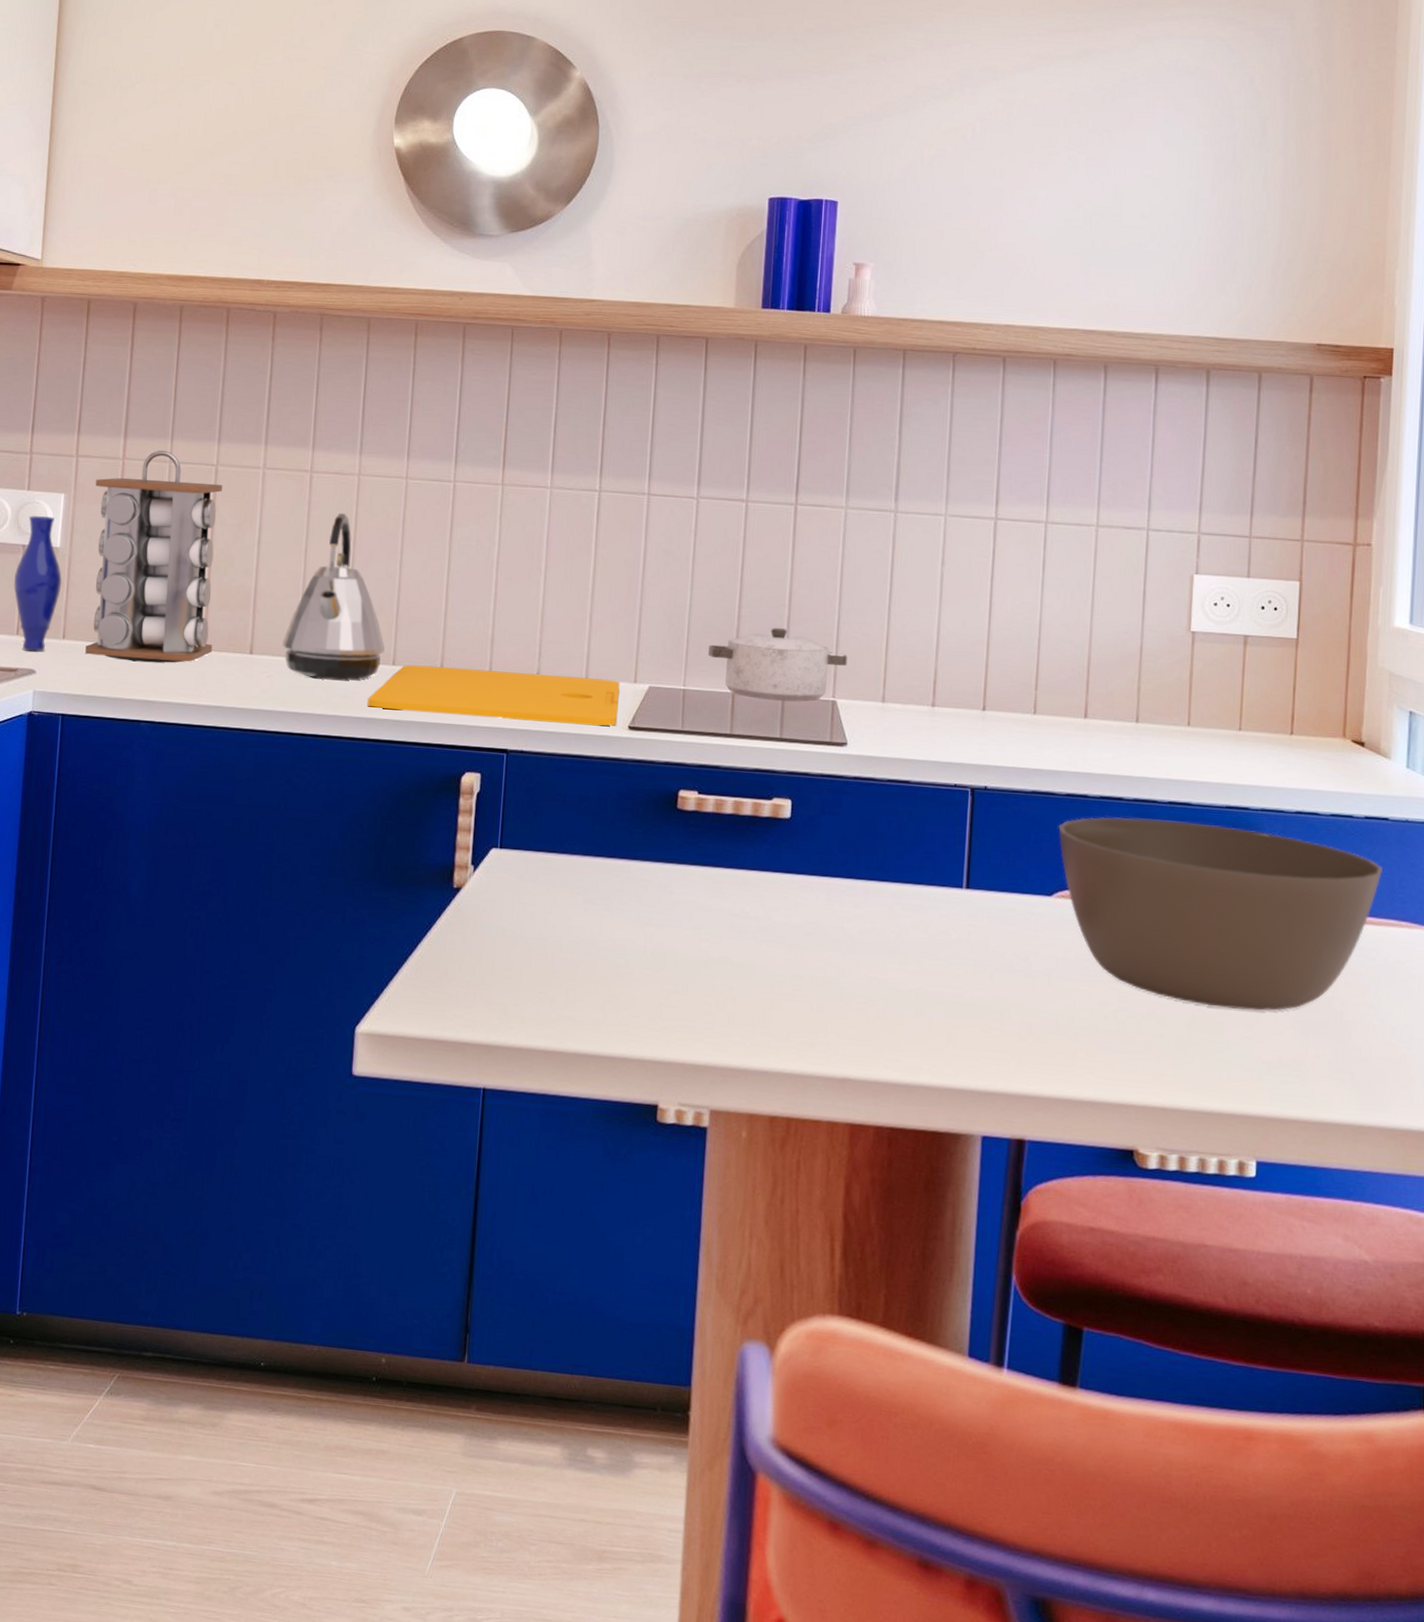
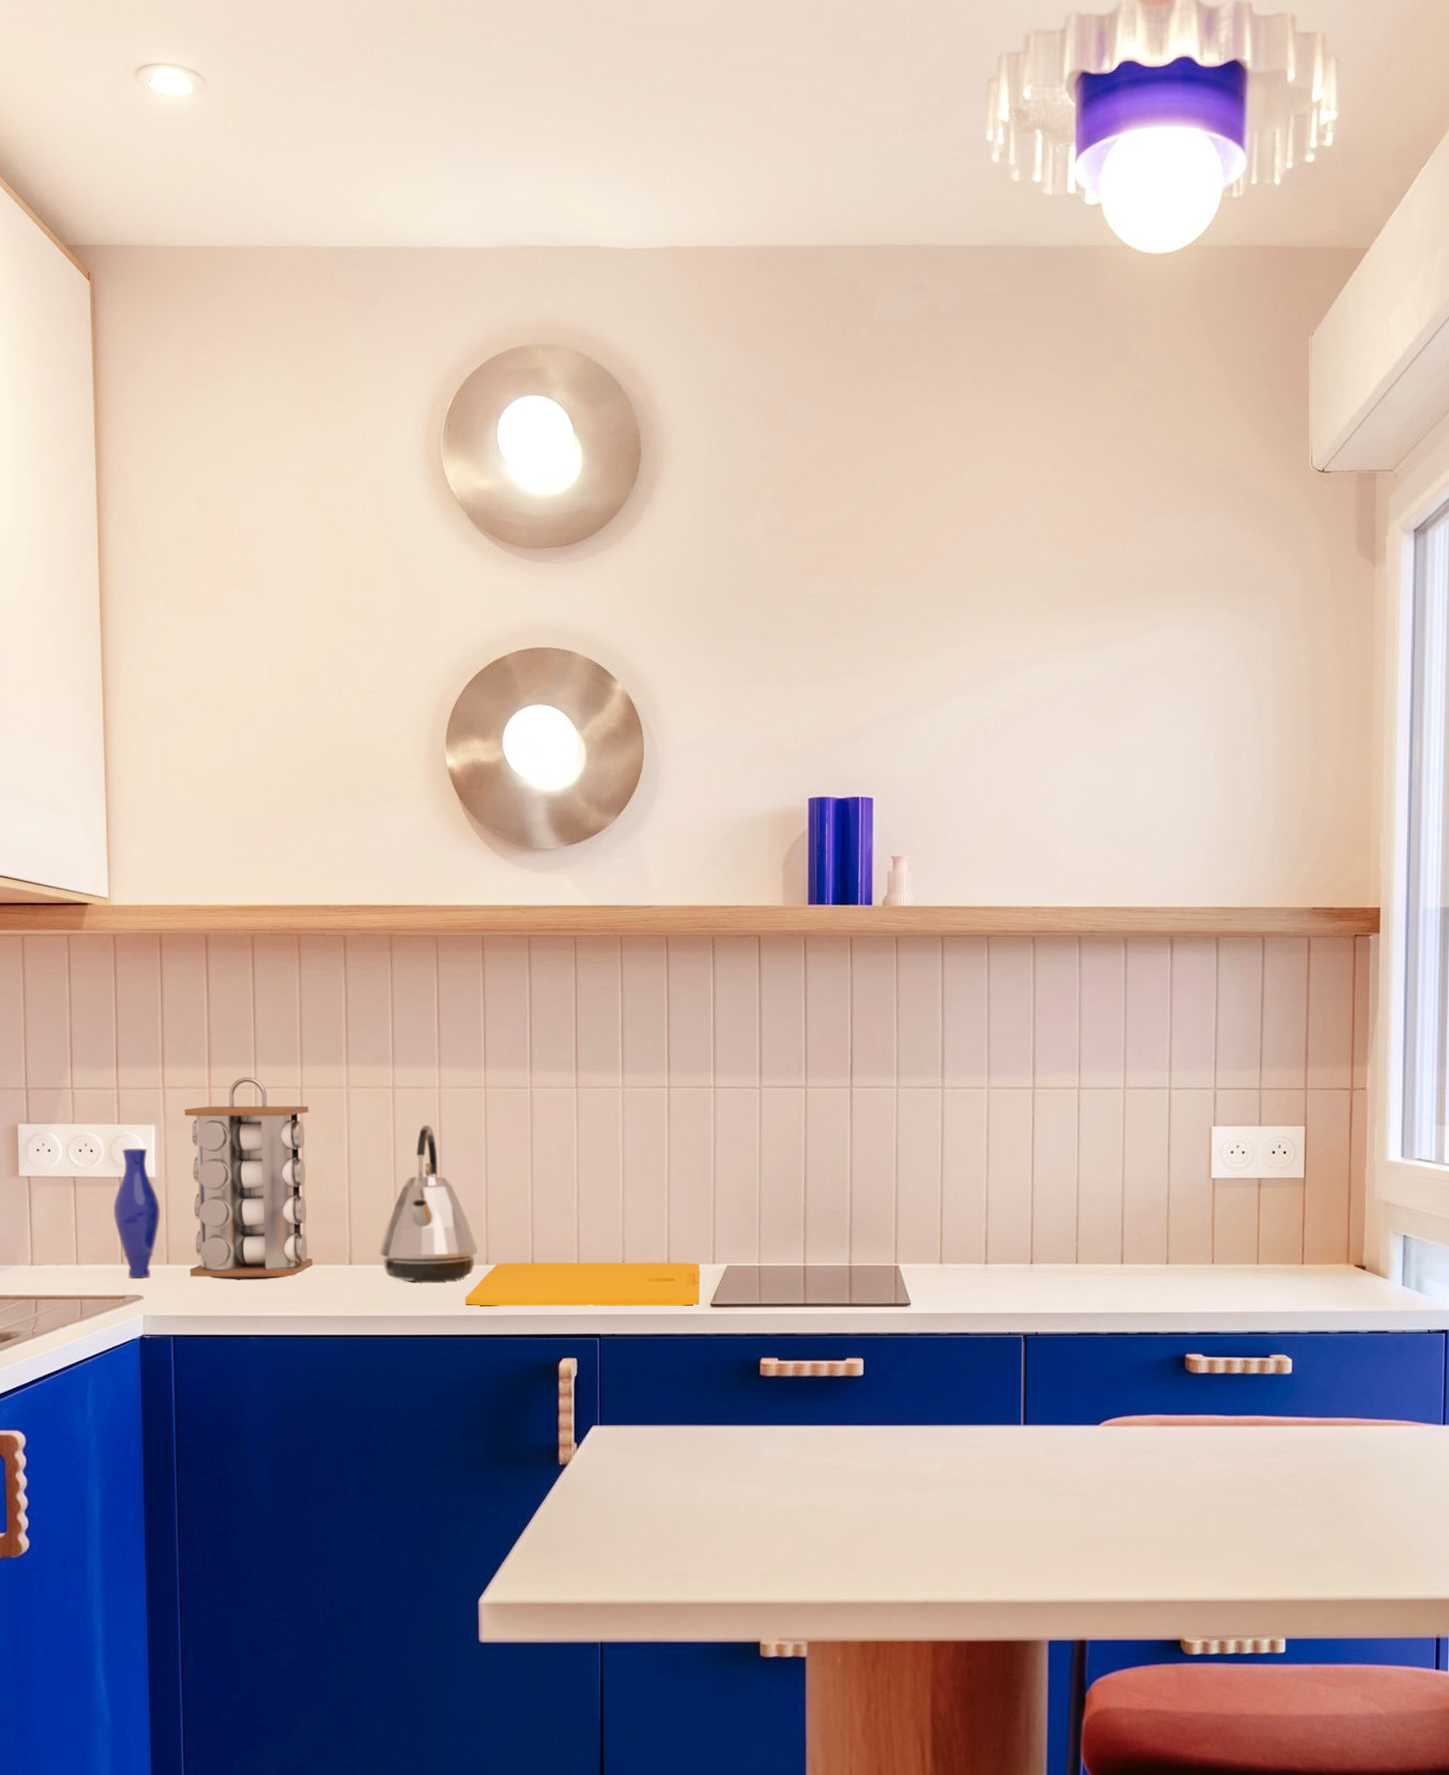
cooking pot: present [707,627,848,702] -> none [779,1202,907,1270]
bowl: present [1058,817,1383,1011] -> none [1102,1349,1384,1509]

